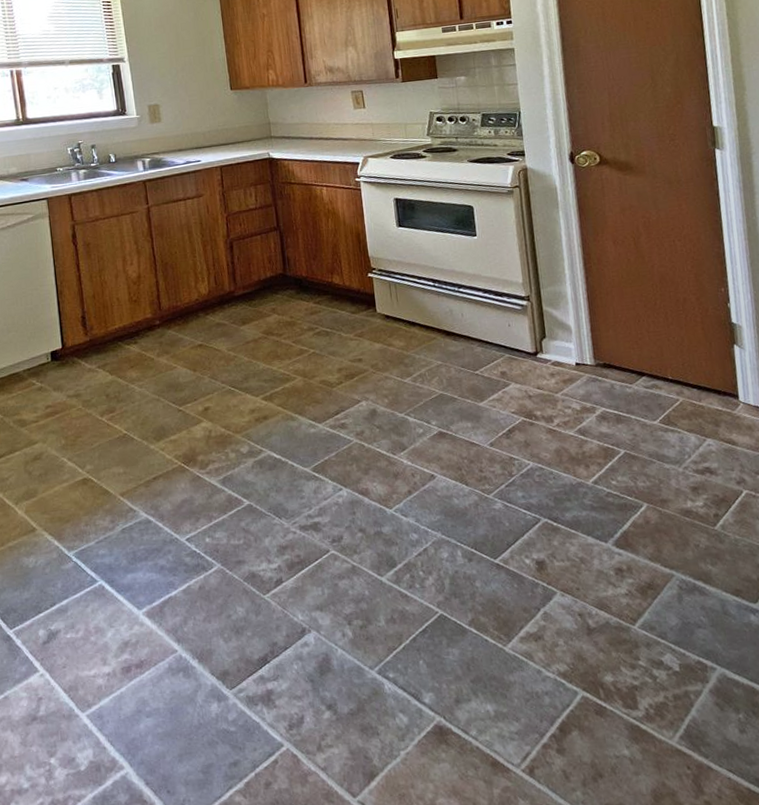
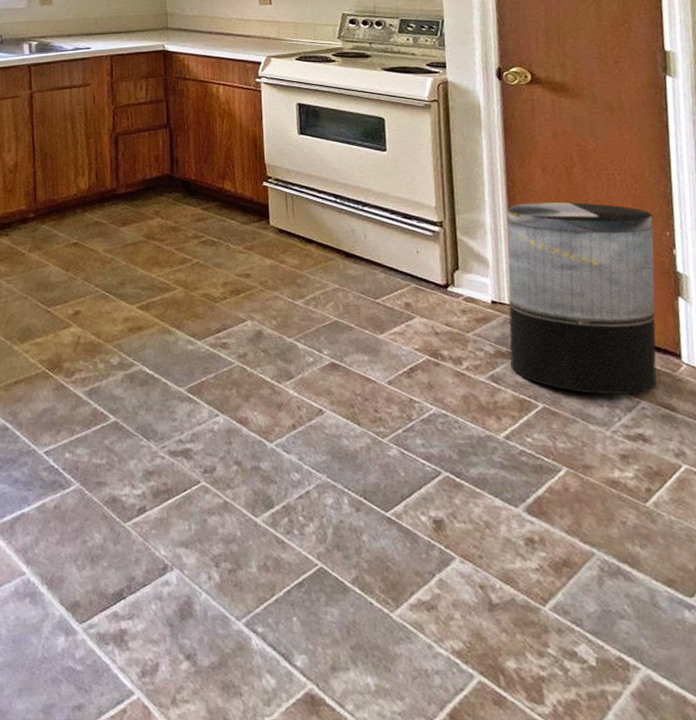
trash can: none [584,268,719,437] -> present [506,202,657,394]

